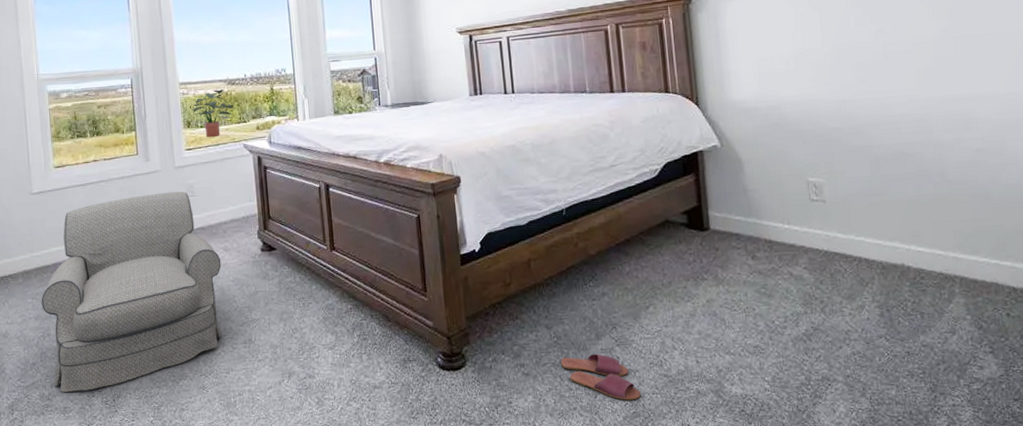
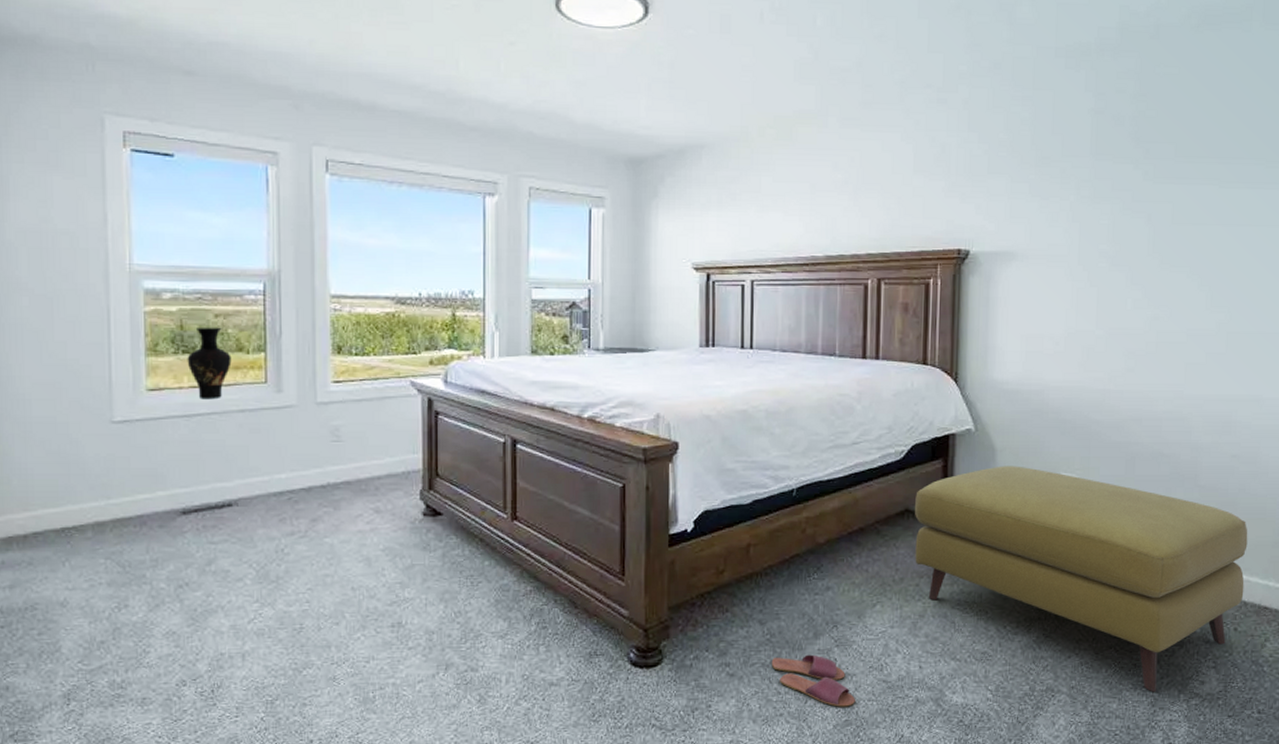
armchair: present [41,191,222,392] -> none [118,434,369,679]
vase: none [80,115,112,172] -> present [187,327,232,400]
potted plant: present [192,89,235,138] -> none [346,307,403,369]
ottoman: none [673,174,1012,379] -> present [914,466,1248,692]

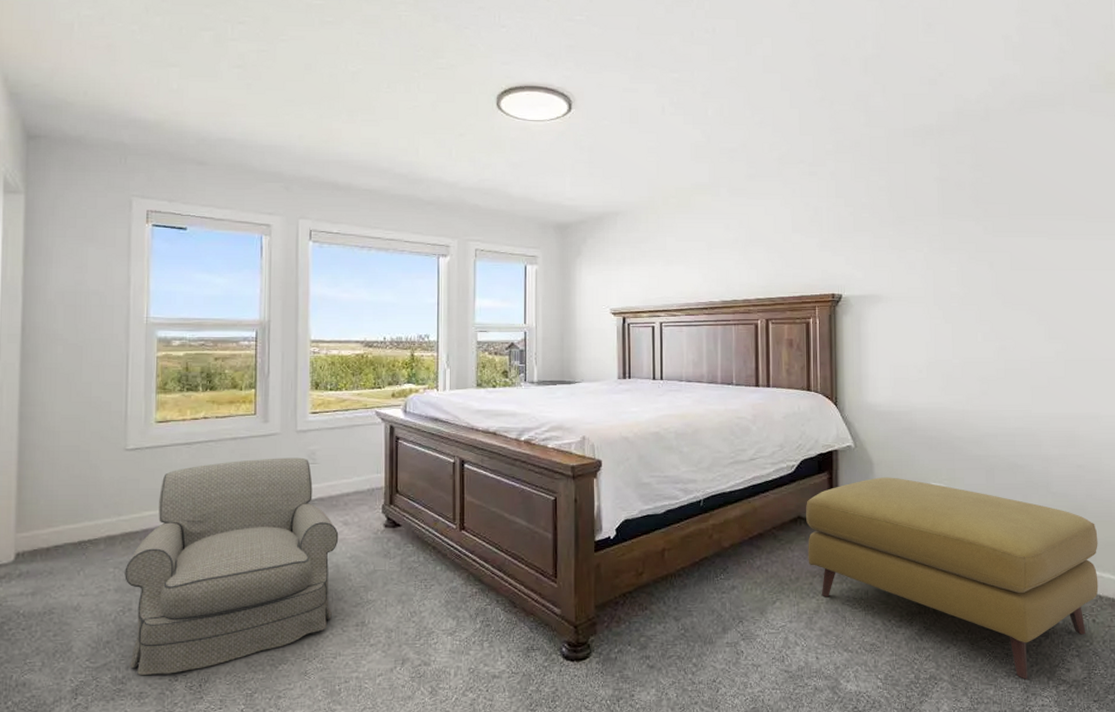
armchair: none [118,434,369,679] -> present [124,457,339,675]
vase: present [187,327,232,400] -> none [190,368,227,429]
slippers: present [771,654,855,707] -> none [686,647,761,695]

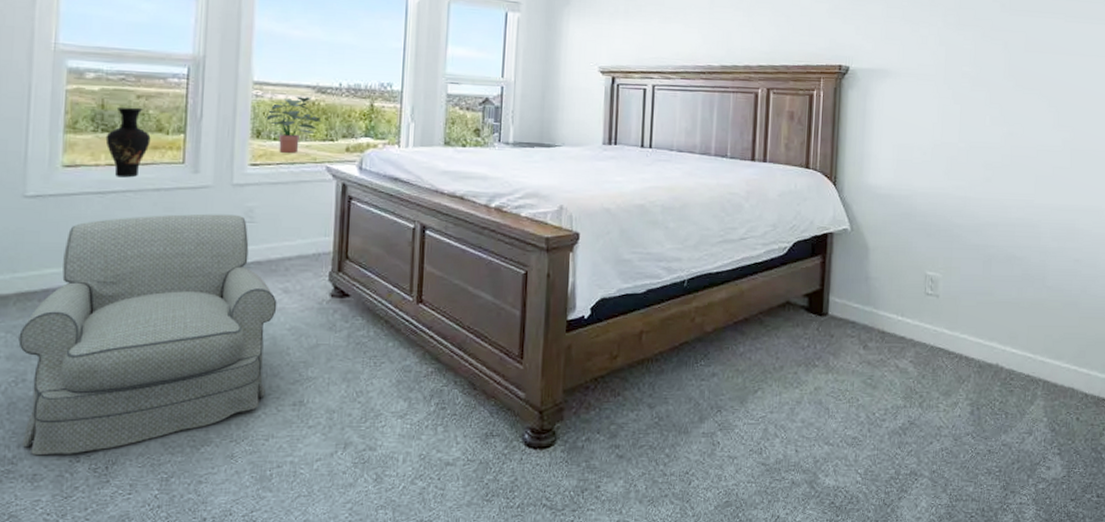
vase: none [190,368,227,429] -> present [105,107,151,178]
potted plant: none [323,350,370,402] -> present [266,95,322,154]
ottoman: present [805,477,1099,679] -> none [794,263,1089,477]

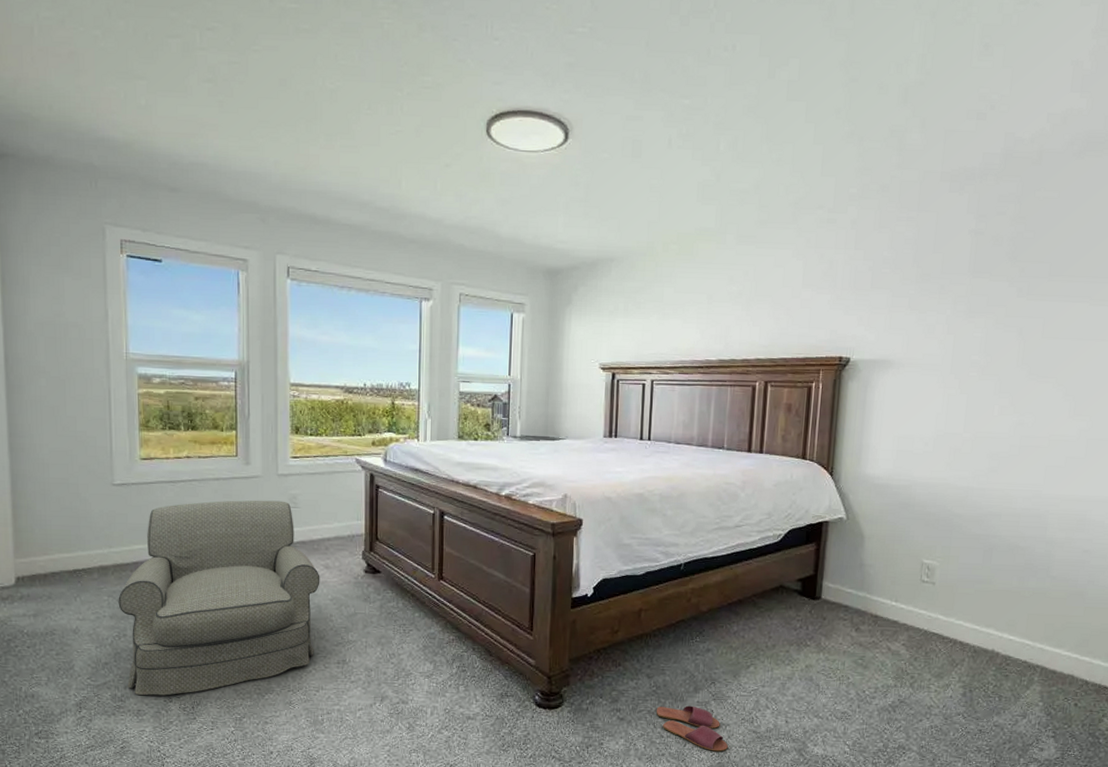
vase: present [105,107,151,178] -> none [172,407,209,469]
potted plant: present [266,95,322,154] -> none [303,395,350,448]
slippers: none [658,438,736,489] -> present [656,705,728,752]

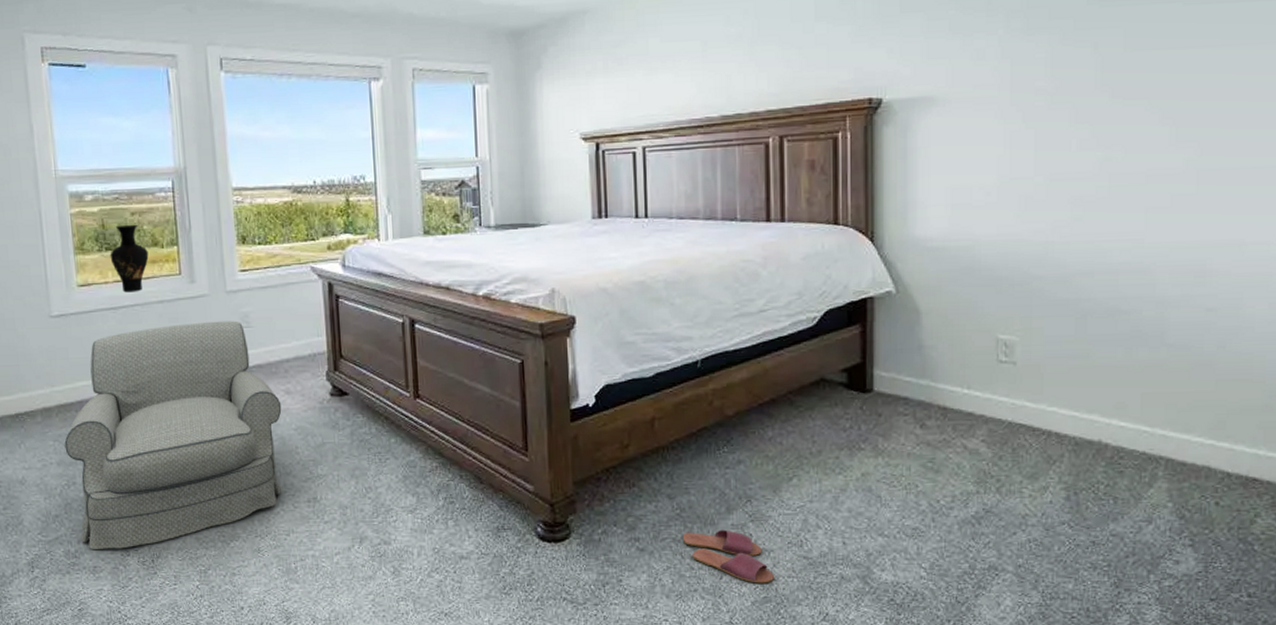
vase: none [172,407,209,469] -> present [110,224,149,293]

